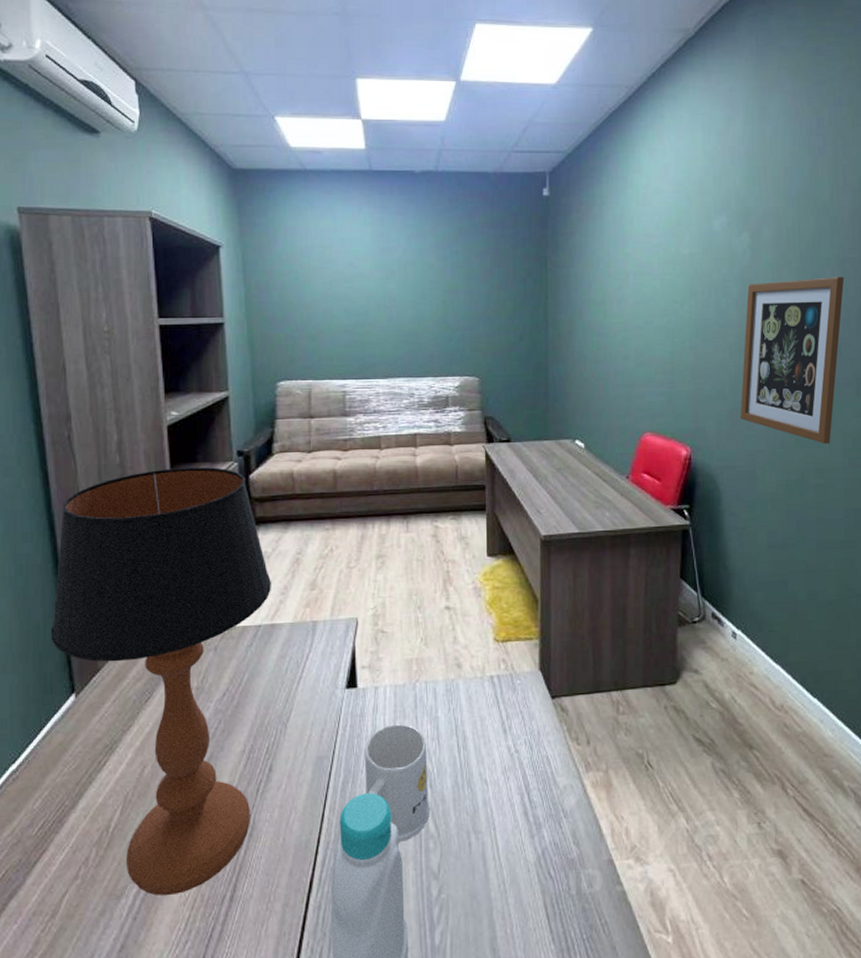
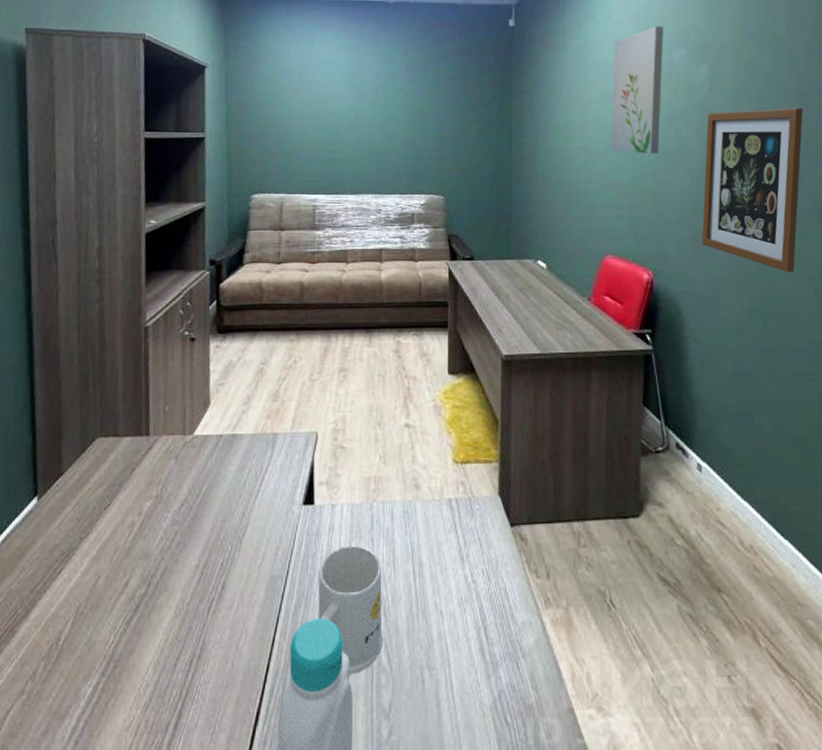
table lamp: present [50,466,271,896] -> none [19,274,235,719]
wall art: none [649,193,705,328] -> present [610,26,664,154]

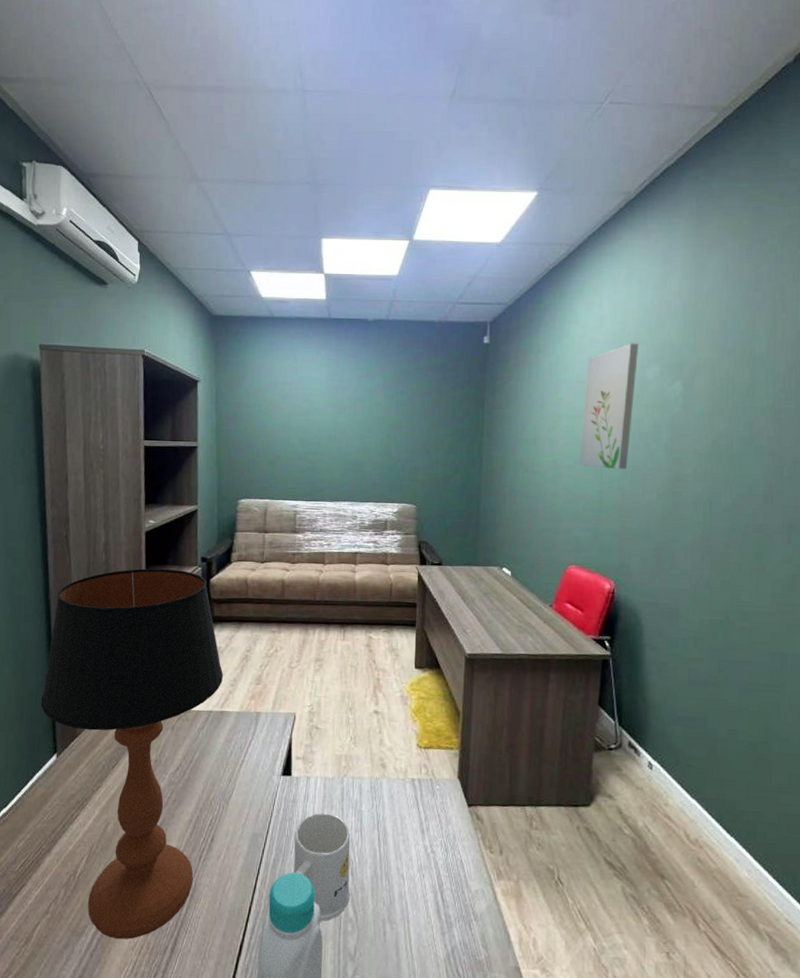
table lamp: none [19,274,235,719] -> present [41,568,223,940]
wall art: present [702,108,804,273] -> none [665,426,779,589]

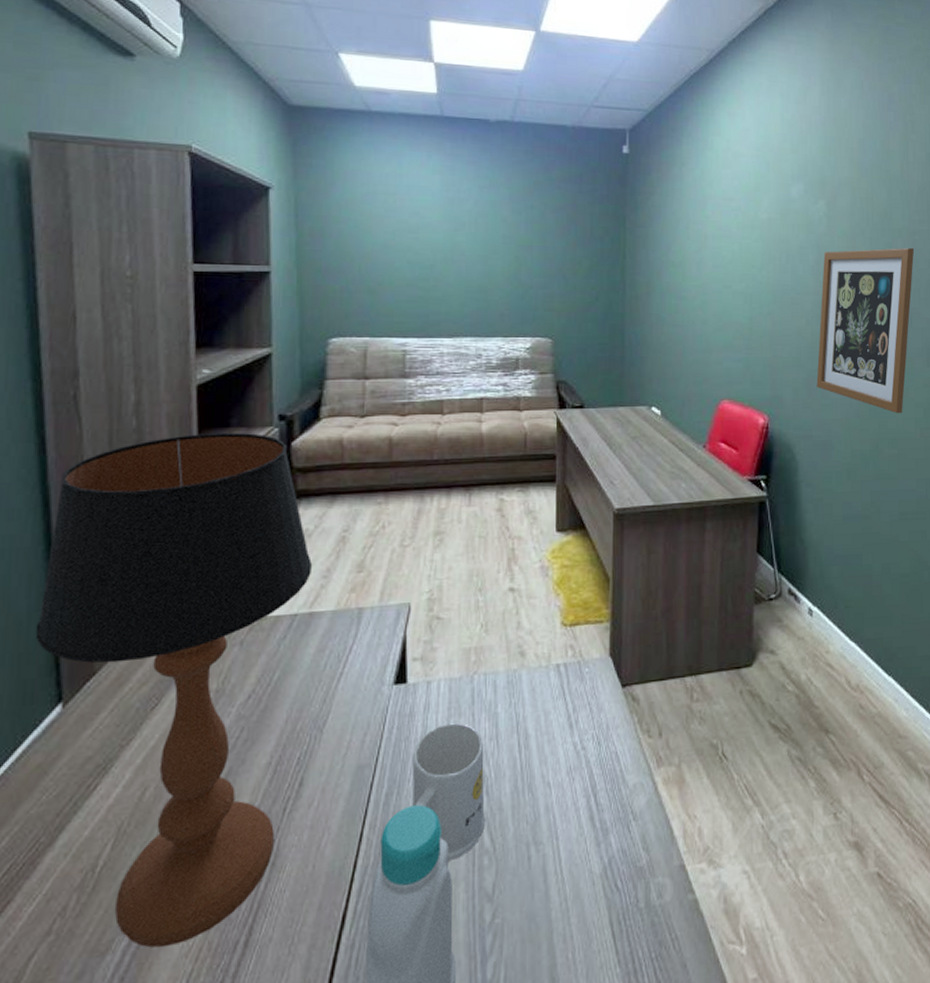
wall art: present [578,343,639,469] -> none [727,159,783,293]
wall art: none [665,426,779,589] -> present [816,248,915,414]

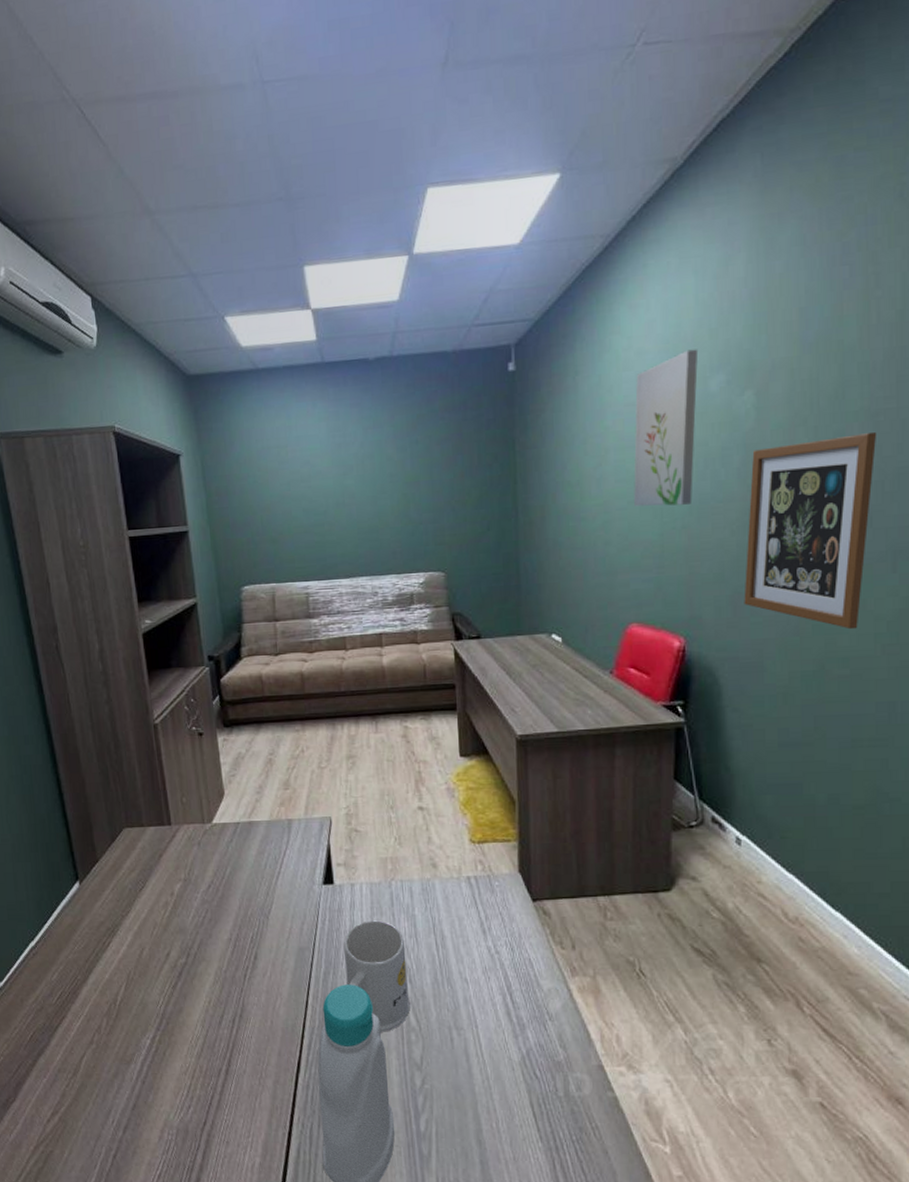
table lamp: present [35,432,312,948] -> none [54,672,247,1065]
wall art: none [727,159,783,293] -> present [633,349,699,507]

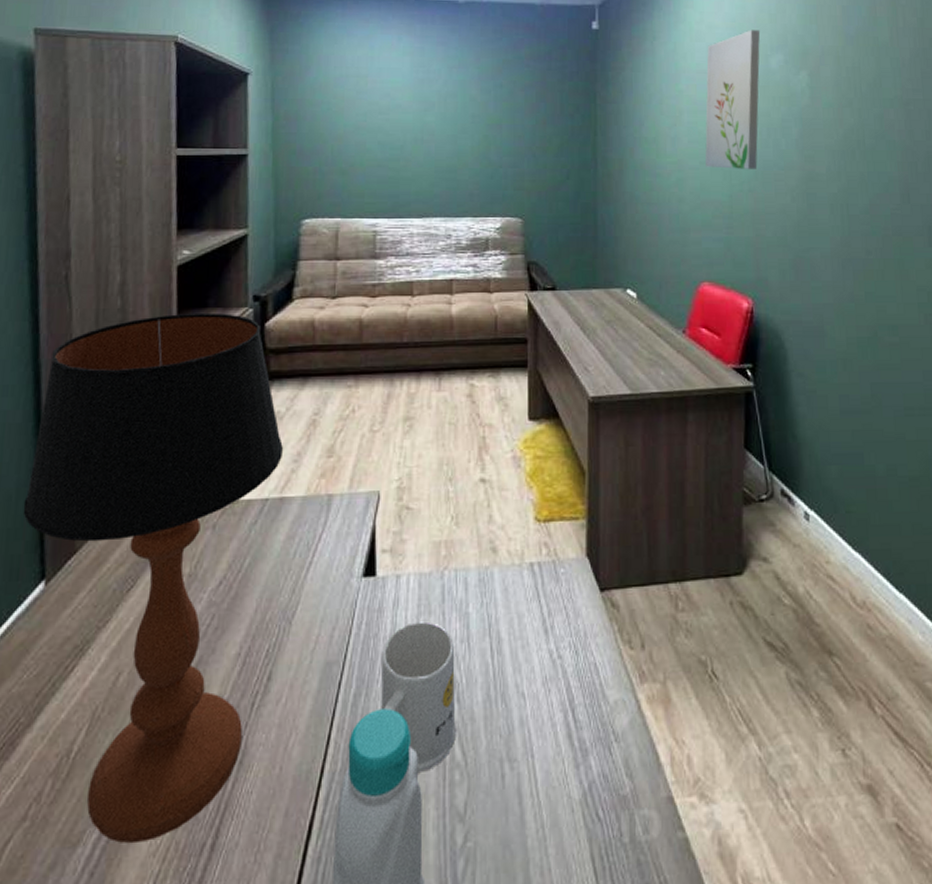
table lamp: none [54,672,247,1065] -> present [23,312,283,844]
wall art: present [744,432,877,630] -> none [804,119,909,298]

